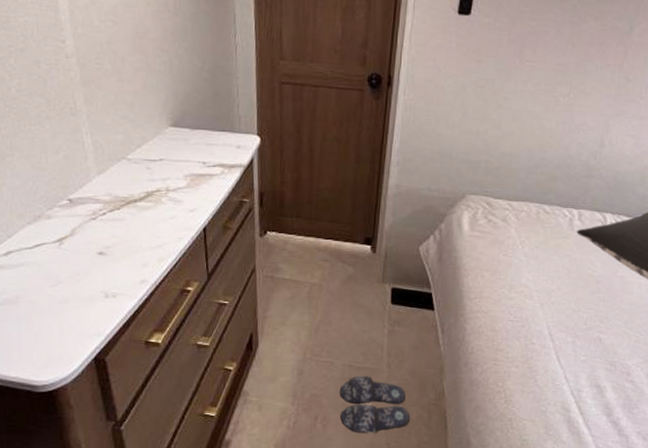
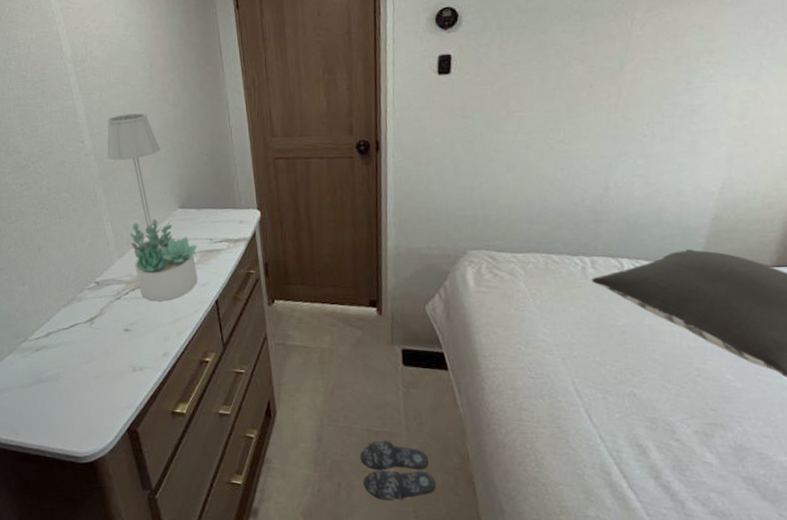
table lamp: none [92,15,155,169] -> present [107,113,161,250]
succulent plant: none [112,135,188,225] -> present [130,218,198,302]

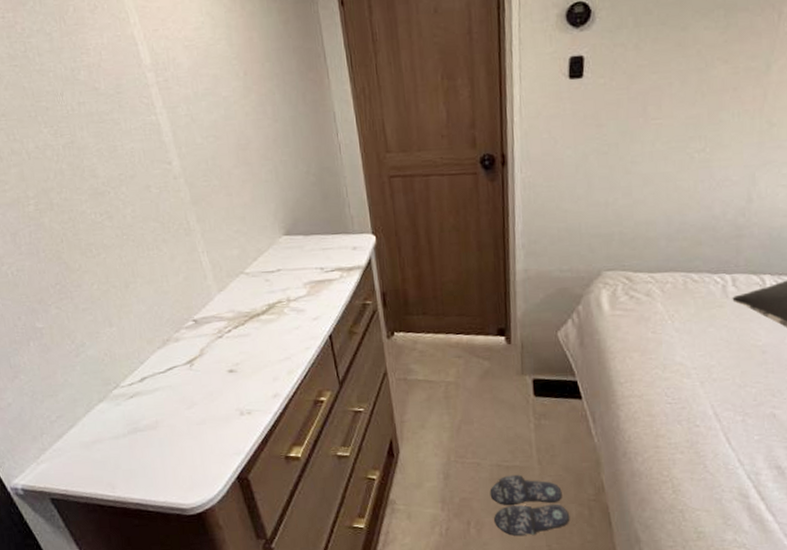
table lamp: present [107,113,161,250] -> none [196,128,265,283]
succulent plant: present [130,218,198,302] -> none [230,247,309,339]

